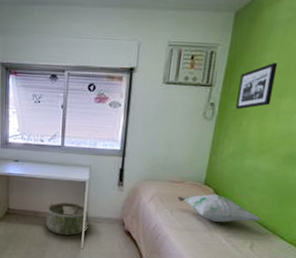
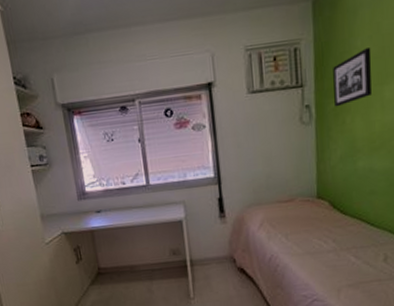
basket: present [46,201,88,236] -> none [143,247,192,287]
decorative pillow: present [177,194,261,222] -> none [290,207,389,239]

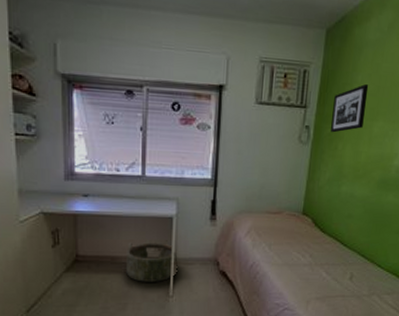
basket: none [143,247,192,287] -> present [126,242,177,282]

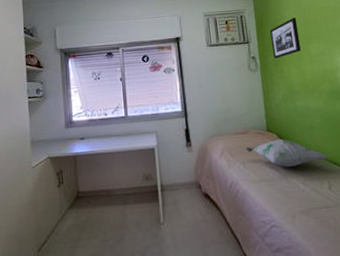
basket: present [126,242,177,282] -> none [119,172,162,212]
decorative pillow: none [275,225,359,254] -> present [246,139,329,167]

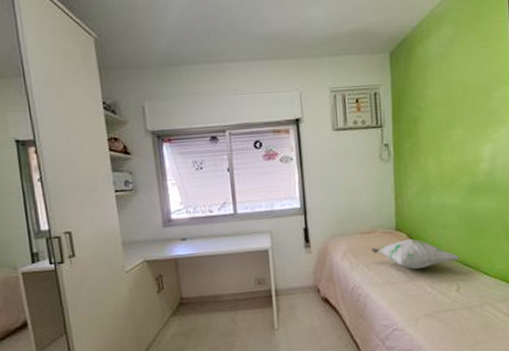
picture frame: present [270,18,301,59] -> none [408,97,442,147]

